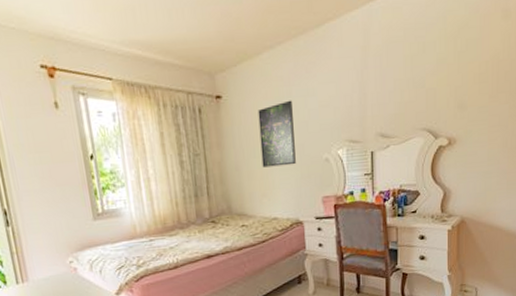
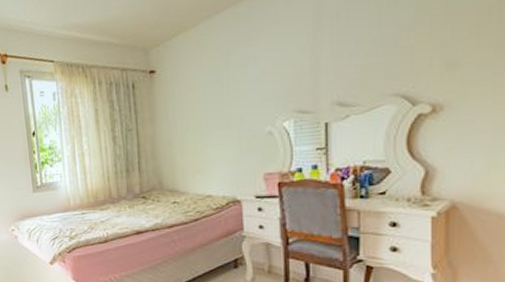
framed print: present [258,100,296,168] -> none [192,70,234,142]

